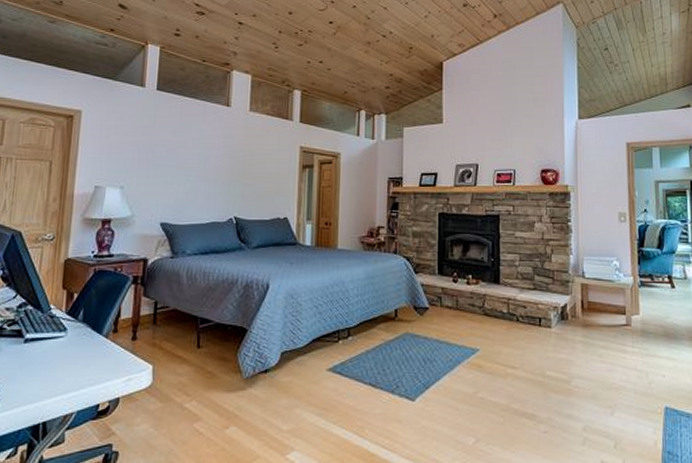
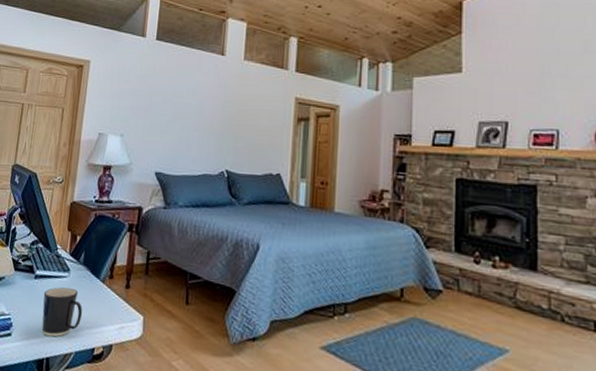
mug: none [35,347,84,400] -> present [41,287,83,337]

